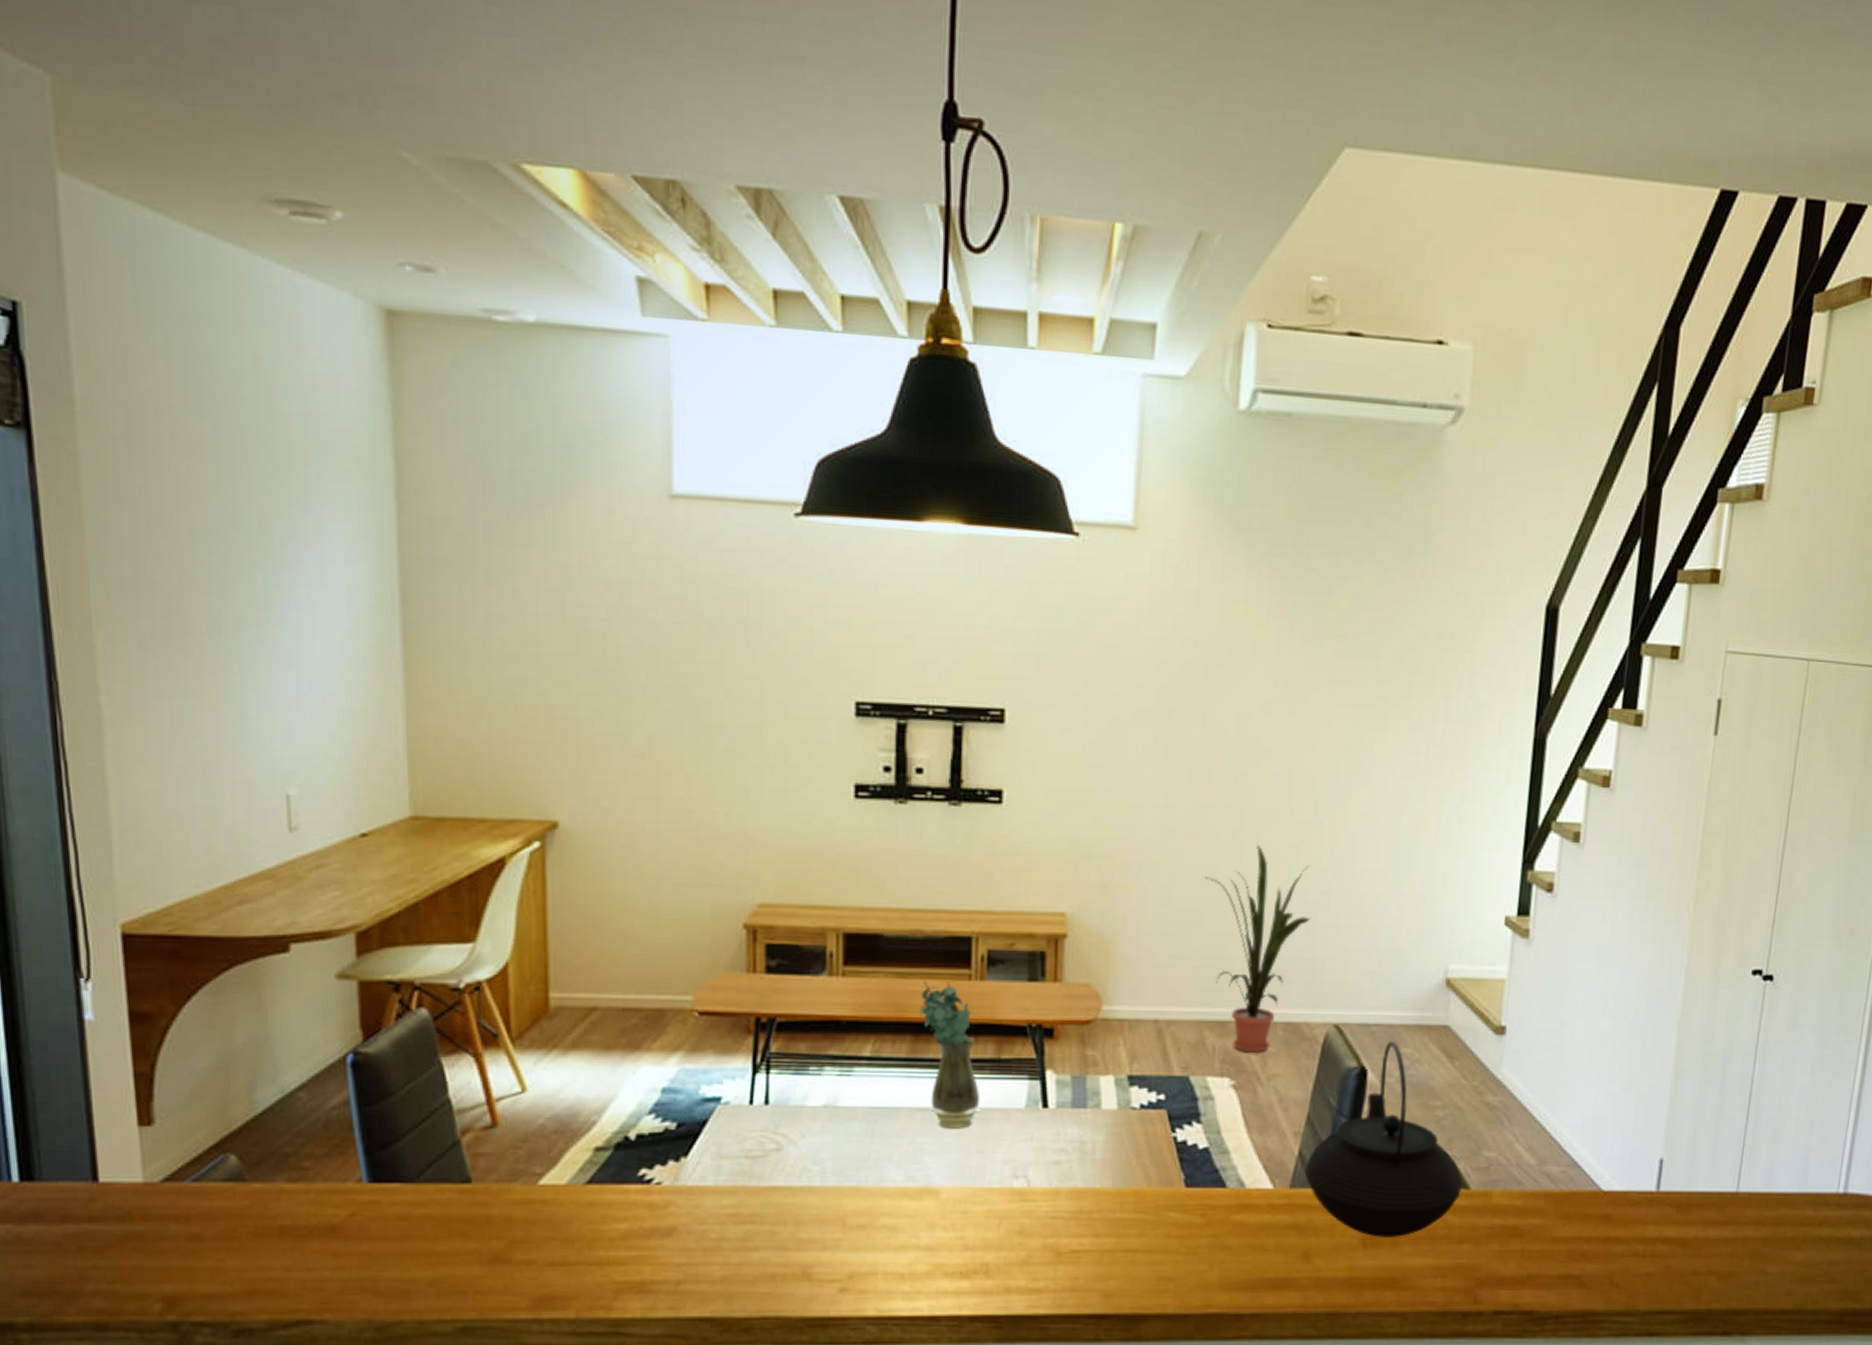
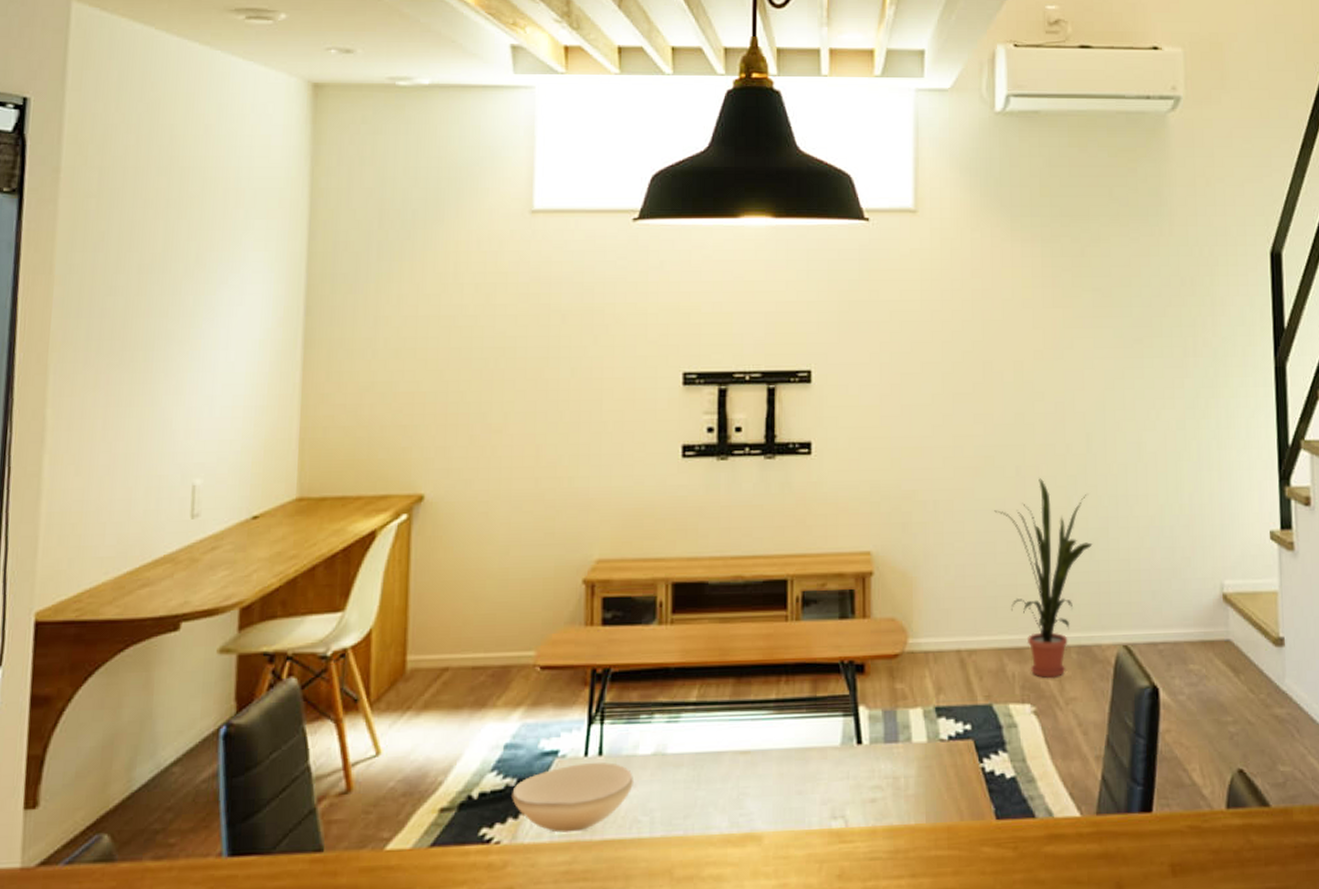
bowl: none [672,1112,802,1177] -> present [512,762,633,833]
vase: present [919,980,979,1129] -> none [741,623,798,771]
teapot: present [1304,1041,1463,1239] -> none [1109,658,1263,864]

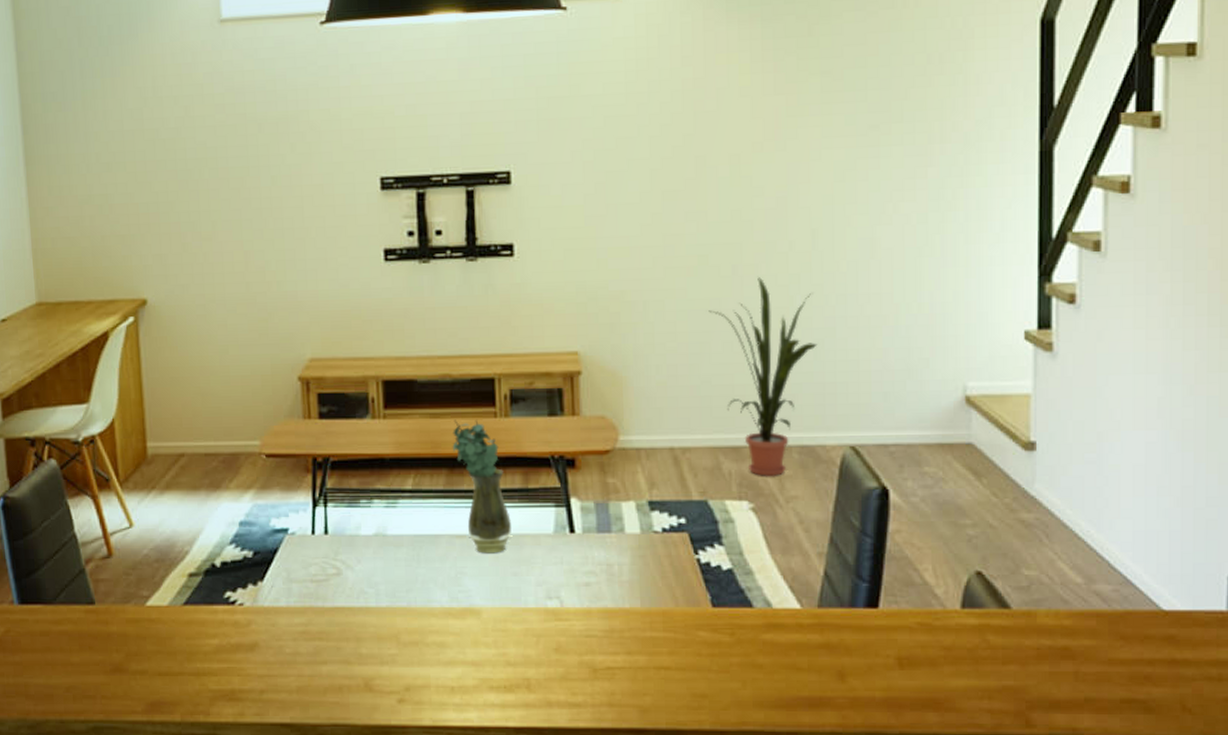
bowl: present [512,762,633,833] -> none [250,541,358,599]
vase: none [741,623,798,771] -> present [452,419,511,554]

